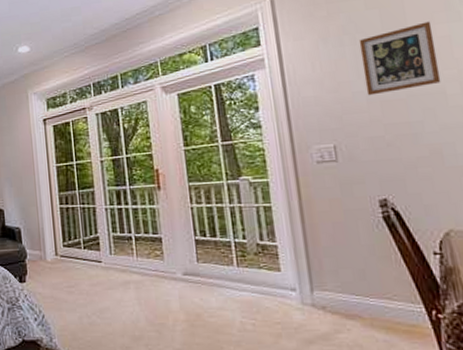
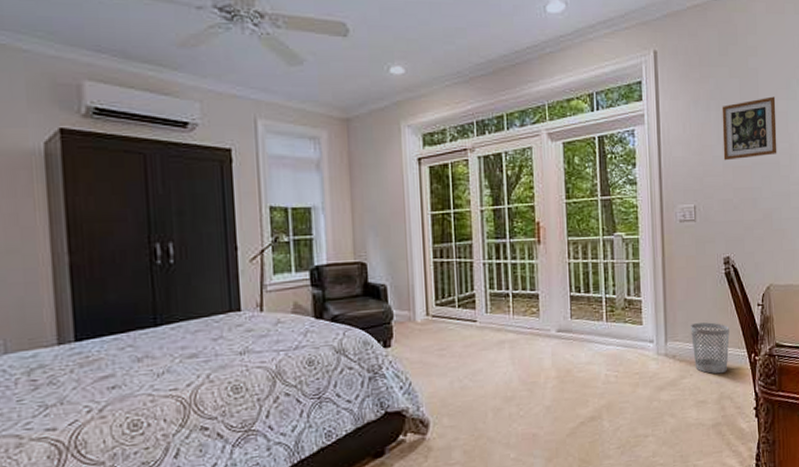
wastebasket: none [342,271,399,331] -> present [691,322,730,374]

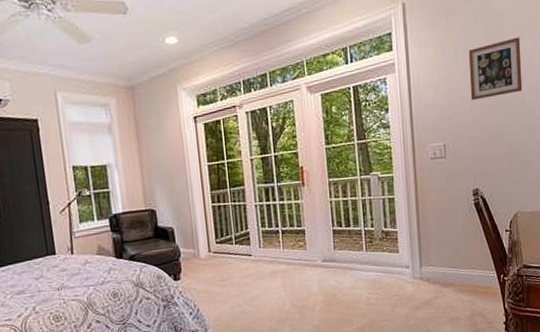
wastebasket: present [691,322,730,374] -> none [443,248,480,294]

